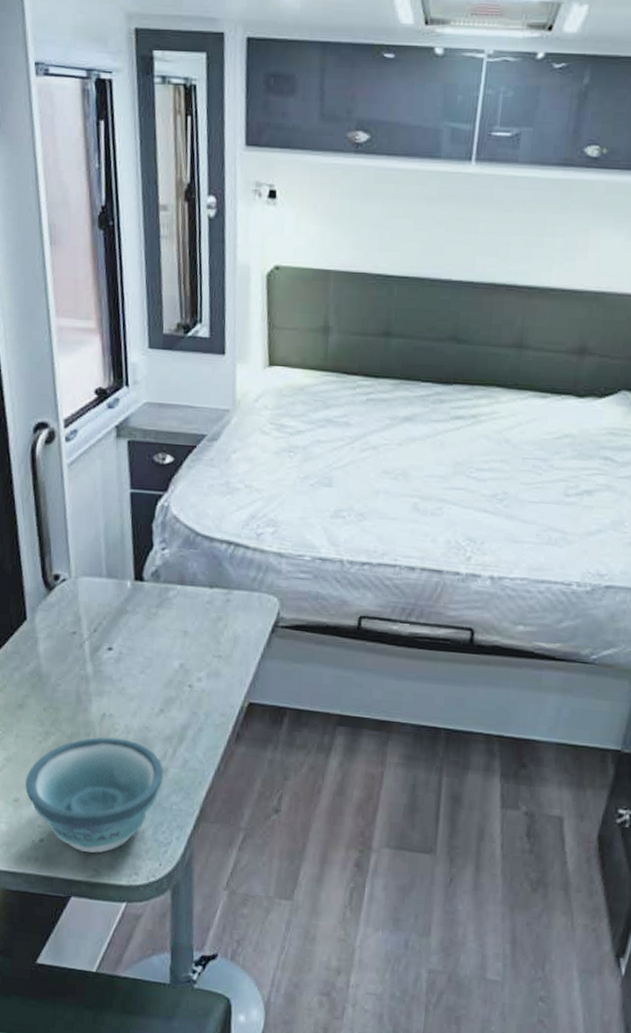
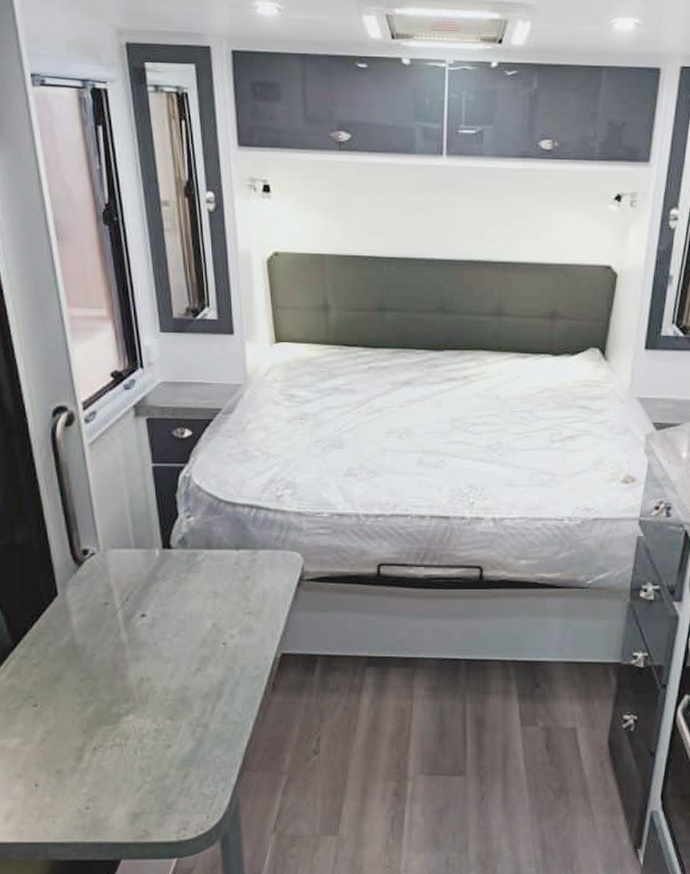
bowl: present [25,736,164,853] -> none [67,699,205,814]

